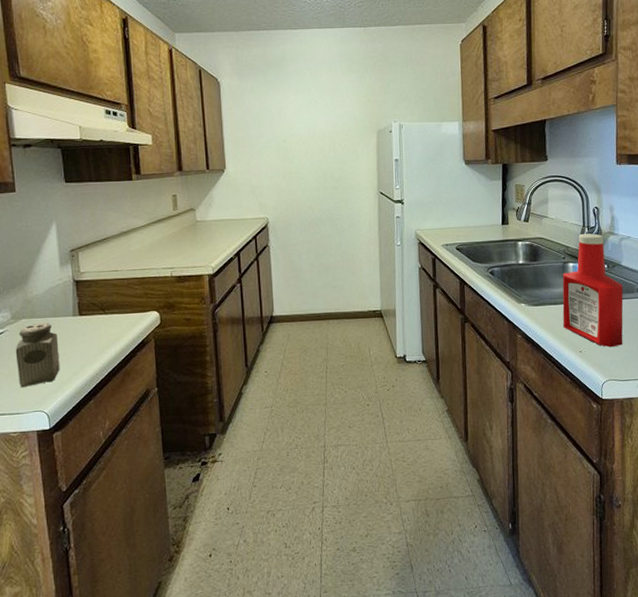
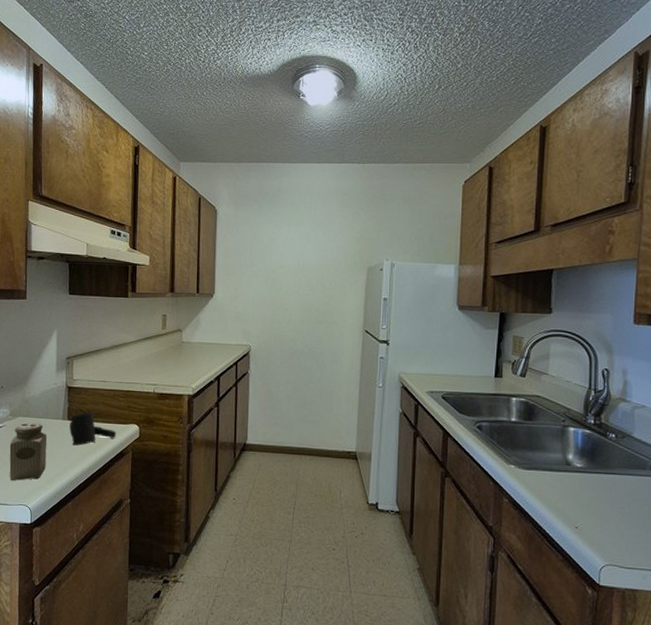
coffee mug: none [81,304,136,341] -> present [69,412,117,446]
ketchup bottle: present [562,233,623,348] -> none [558,397,633,528]

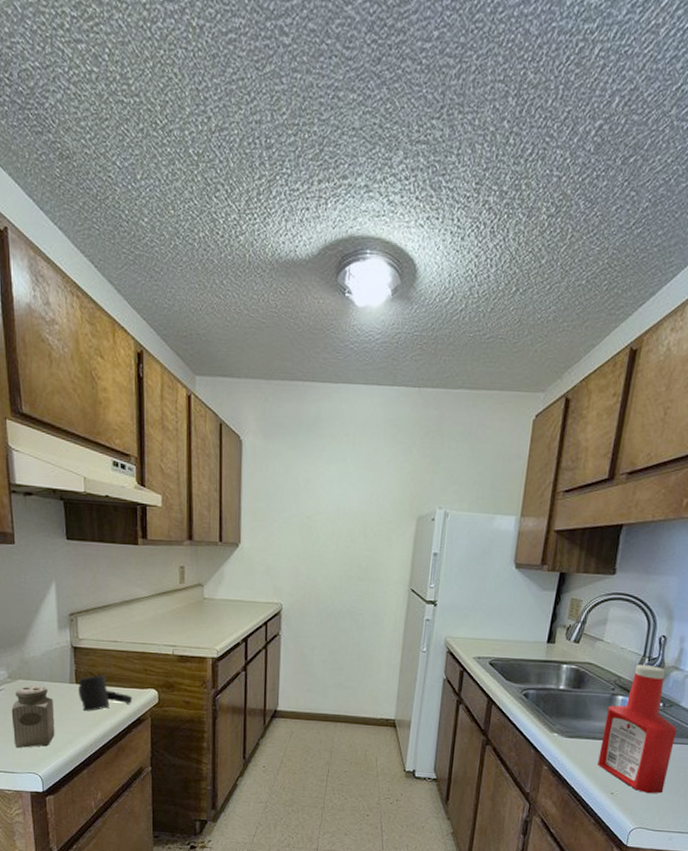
ketchup bottle: none [558,397,633,528] -> present [597,665,677,794]

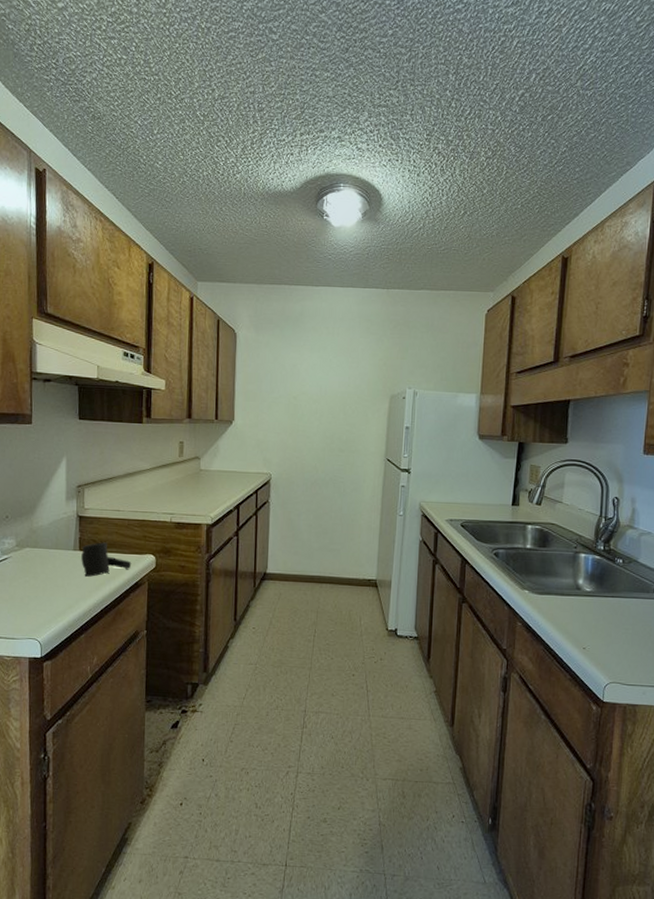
salt shaker: present [11,685,55,748] -> none [16,553,58,615]
ketchup bottle: present [597,665,677,794] -> none [568,524,638,648]

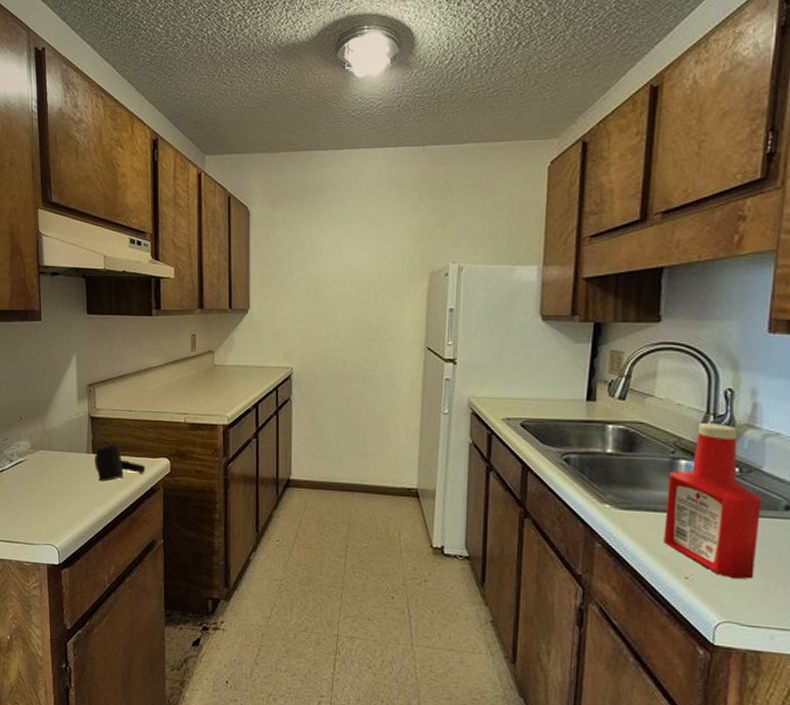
ketchup bottle: none [568,524,638,648] -> present [664,423,761,580]

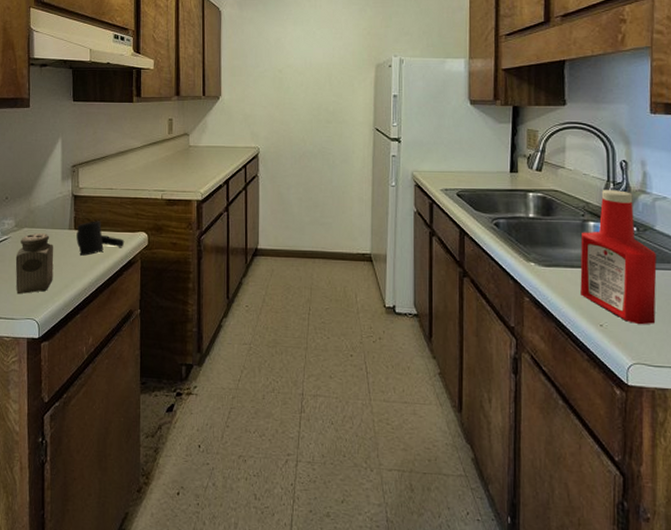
salt shaker: none [32,455,72,519] -> present [15,232,54,295]

